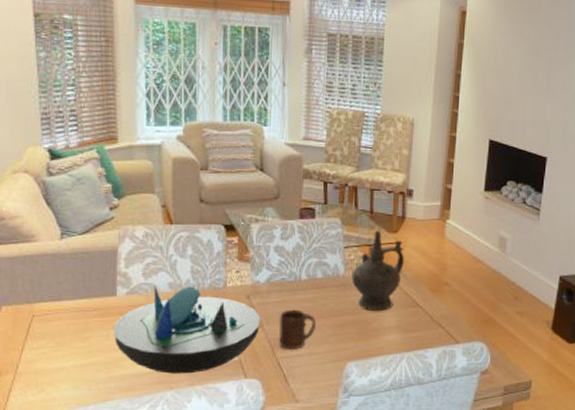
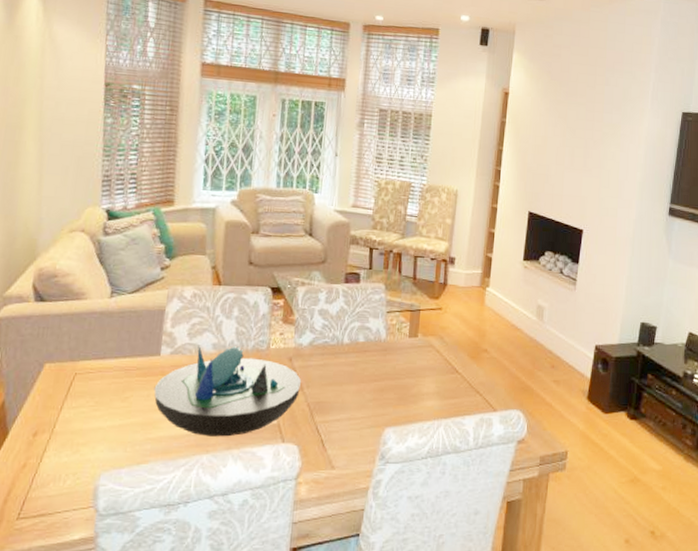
cup: present [278,309,317,350] -> none [318,373,356,414]
ceremonial vessel: present [351,231,404,312] -> none [392,297,445,378]

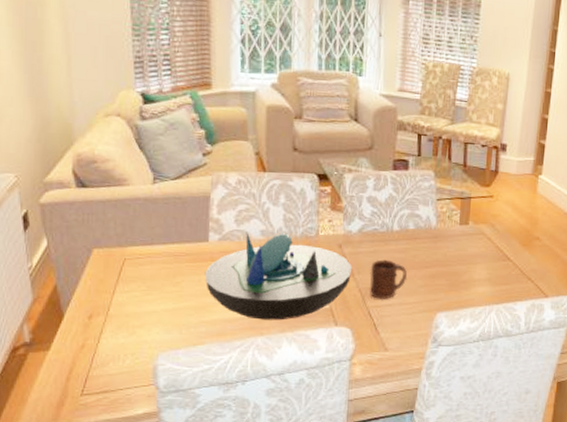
cup: none [318,373,356,414] -> present [370,259,408,299]

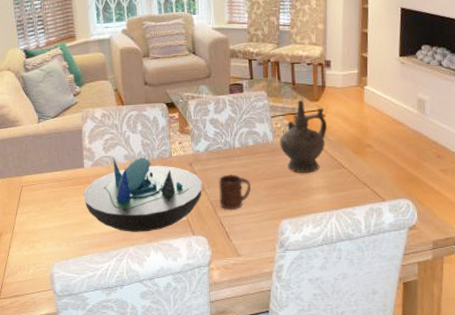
ceremonial vessel: none [443,184,496,264] -> present [279,100,327,174]

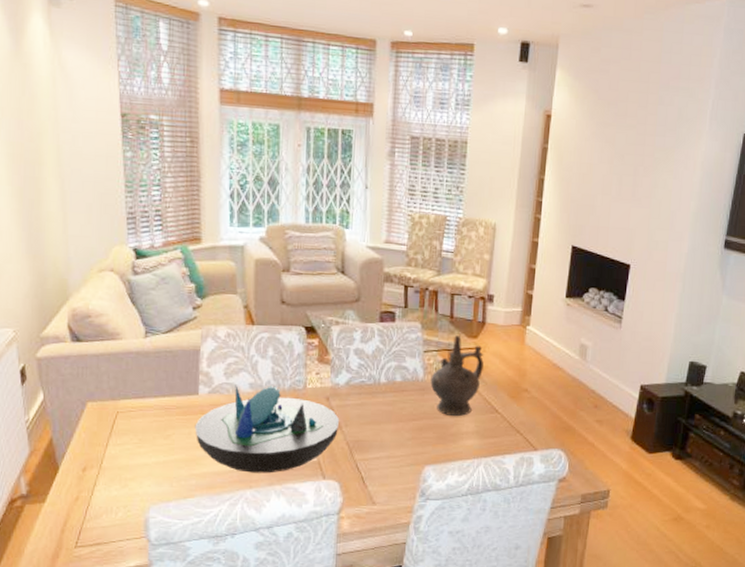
cup: present [218,174,252,210] -> none [357,412,395,452]

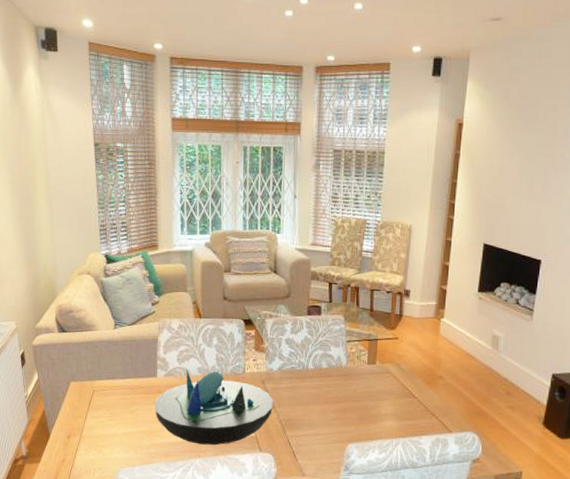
ceremonial vessel: present [430,336,484,417] -> none [353,327,401,400]

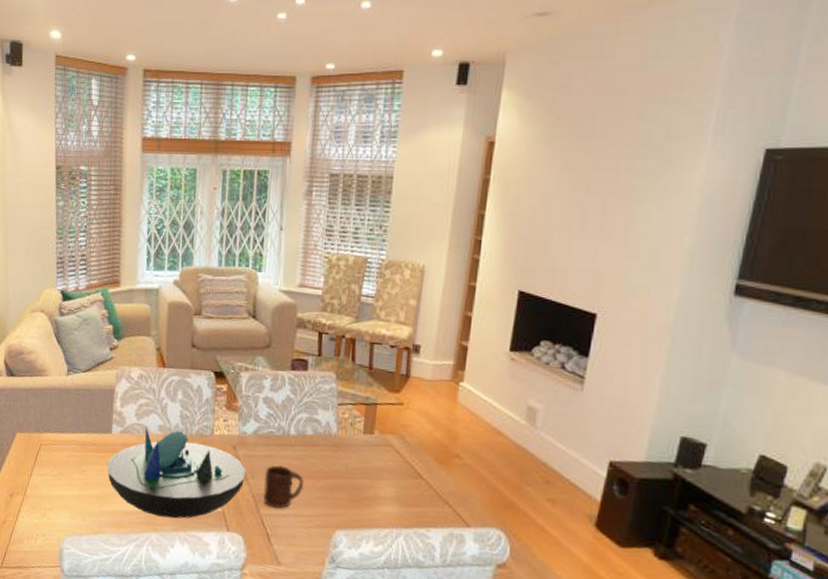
cup: none [289,394,322,430] -> present [263,464,304,509]

